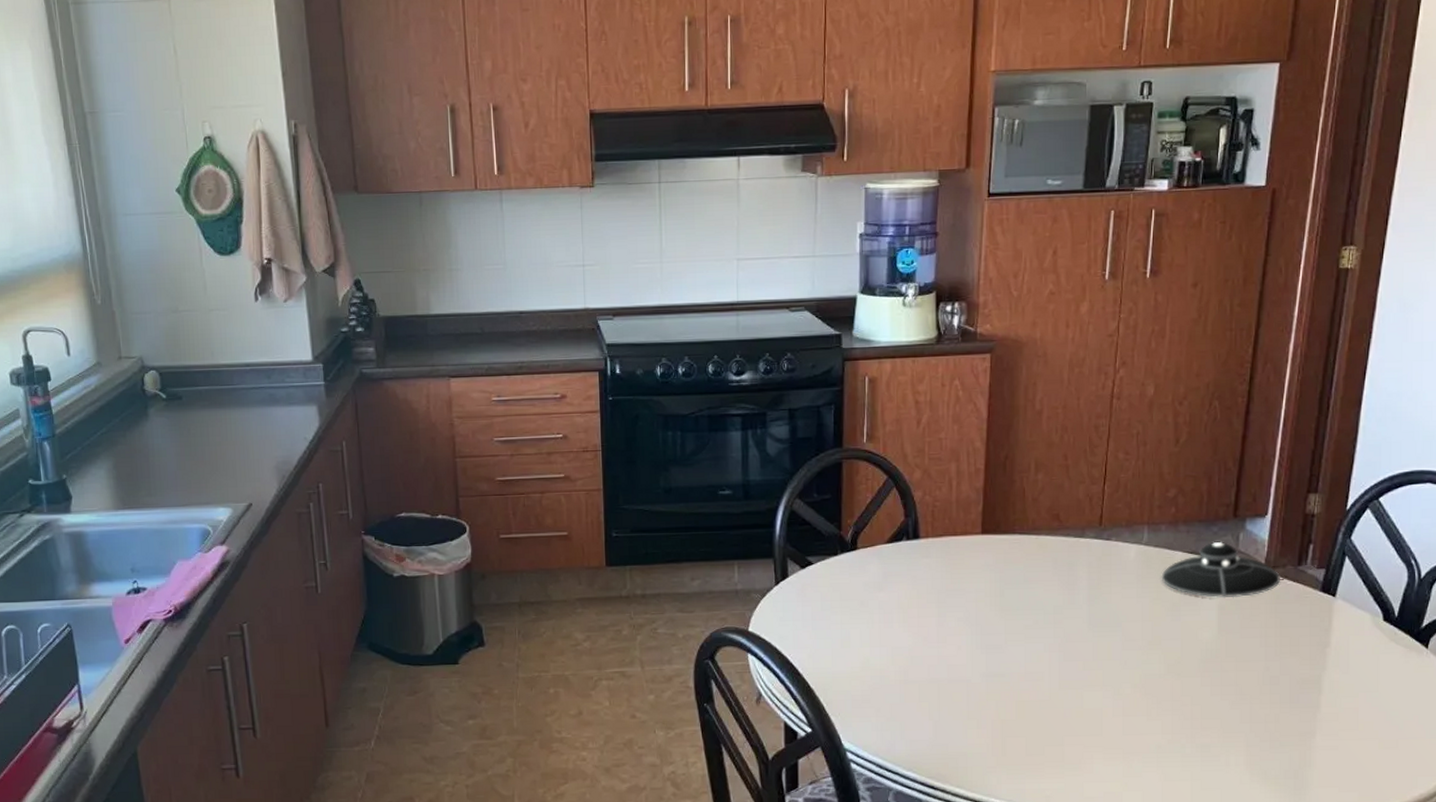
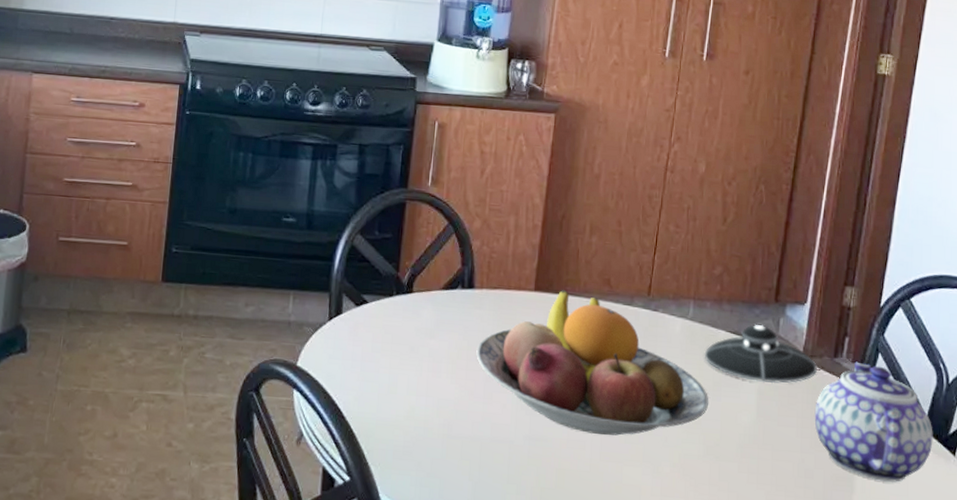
fruit bowl: none [927,529,1168,665] -> present [476,289,709,436]
teapot: none [1279,567,1405,681] -> present [814,361,933,483]

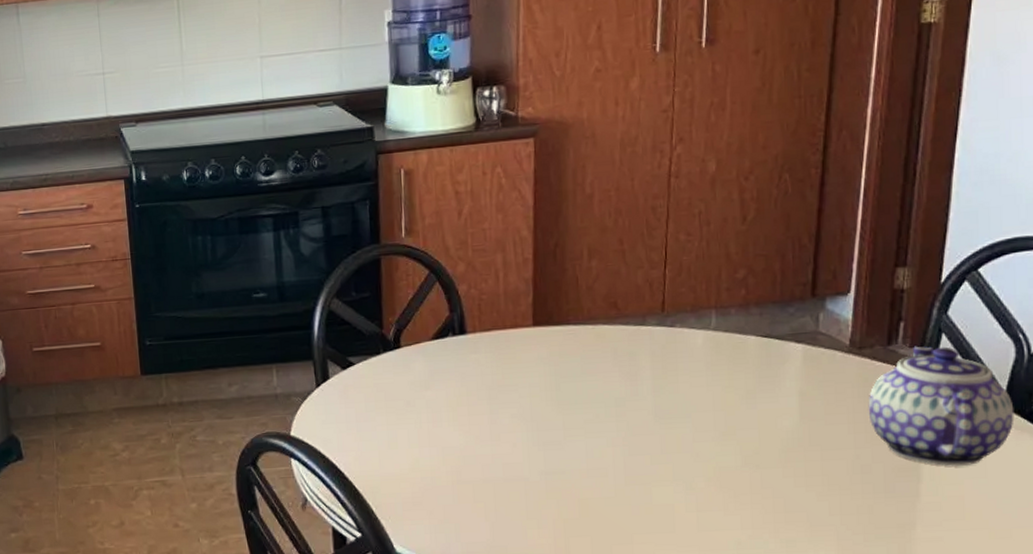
fruit bowl: present [476,289,709,436] -> none [477,320,743,460]
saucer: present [704,324,817,384] -> none [733,323,868,384]

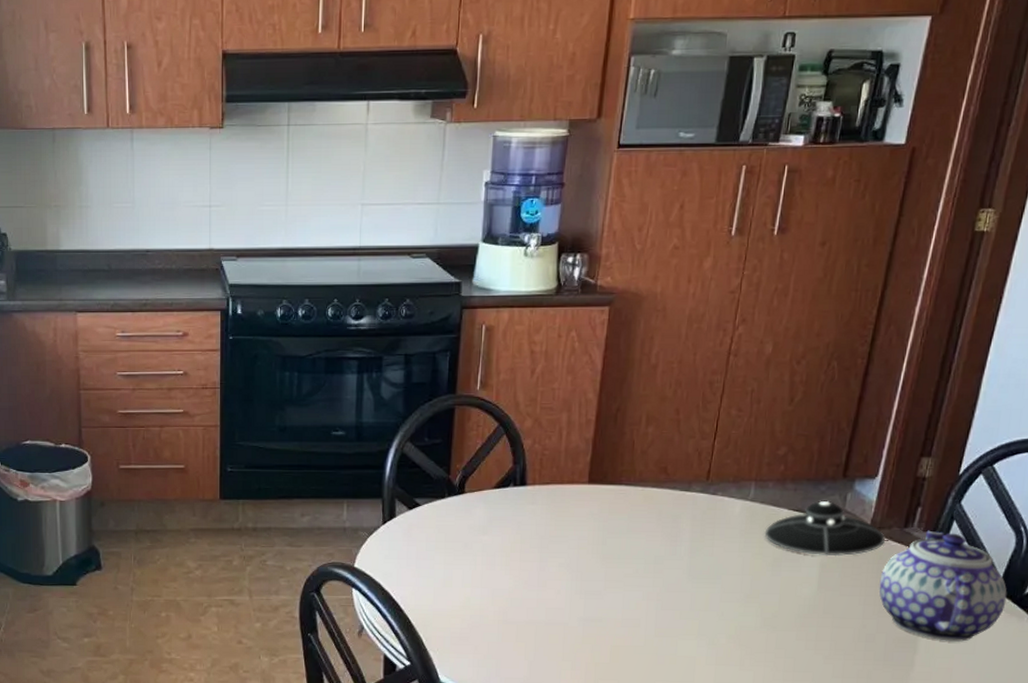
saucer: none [733,323,868,384] -> present [764,500,885,557]

